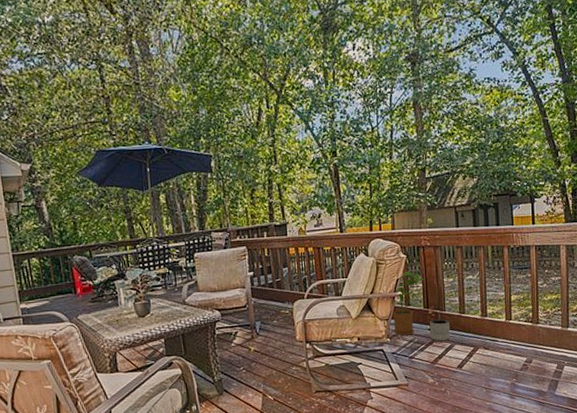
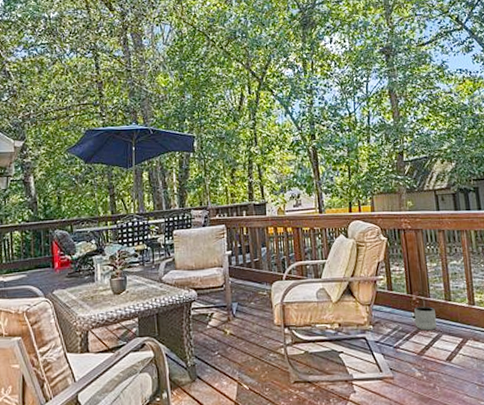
house plant: present [393,271,424,336] -> none [375,255,406,323]

